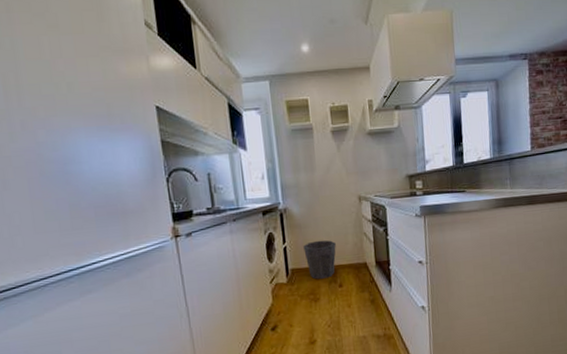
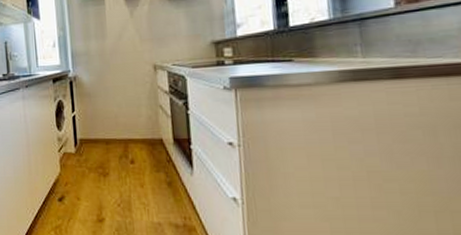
waste bin: present [303,240,336,279] -> none [93,110,128,152]

